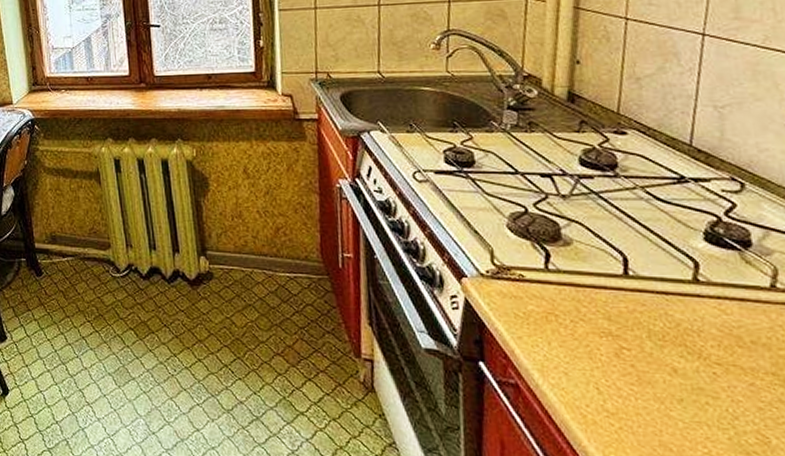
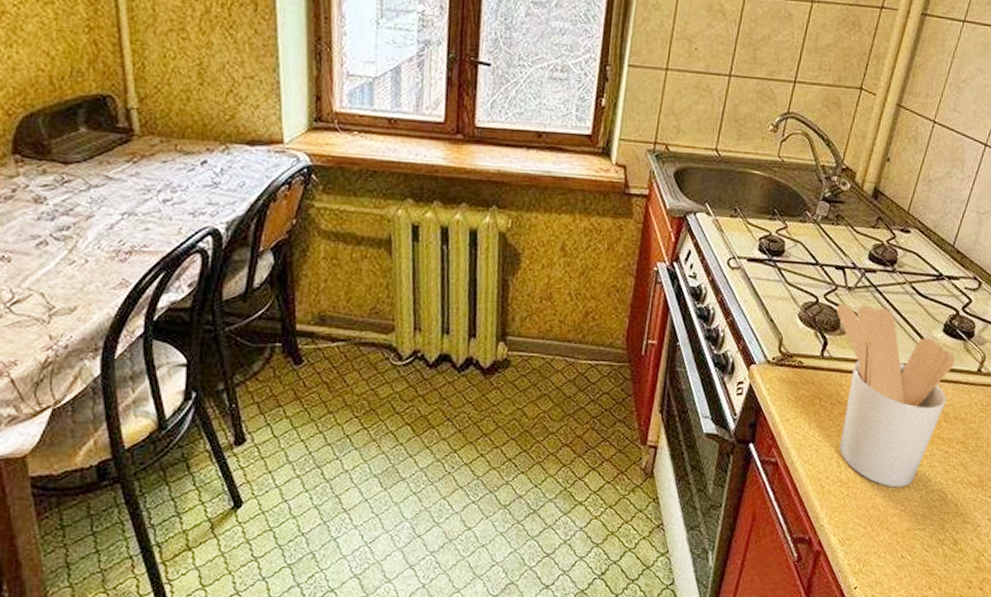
utensil holder: none [553,213,734,425] -> present [837,304,956,488]

